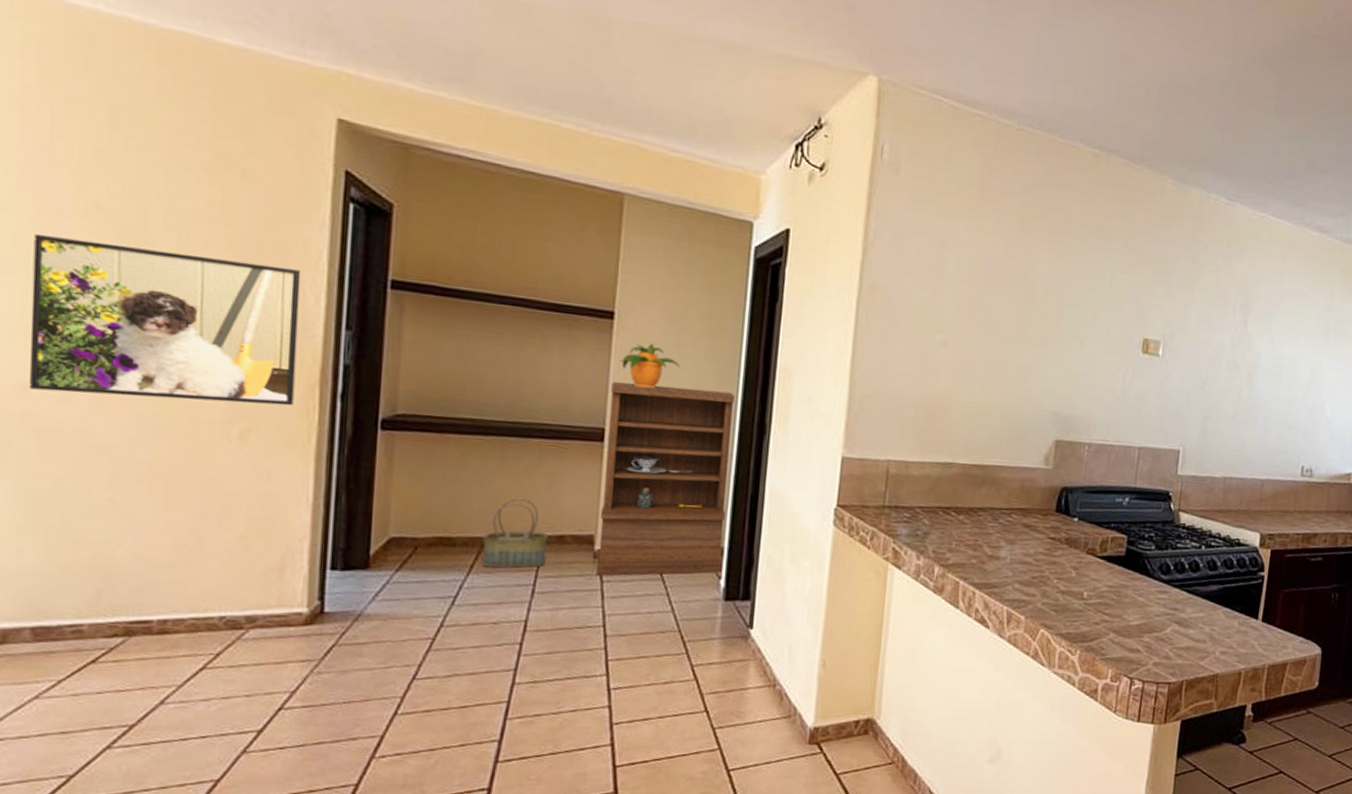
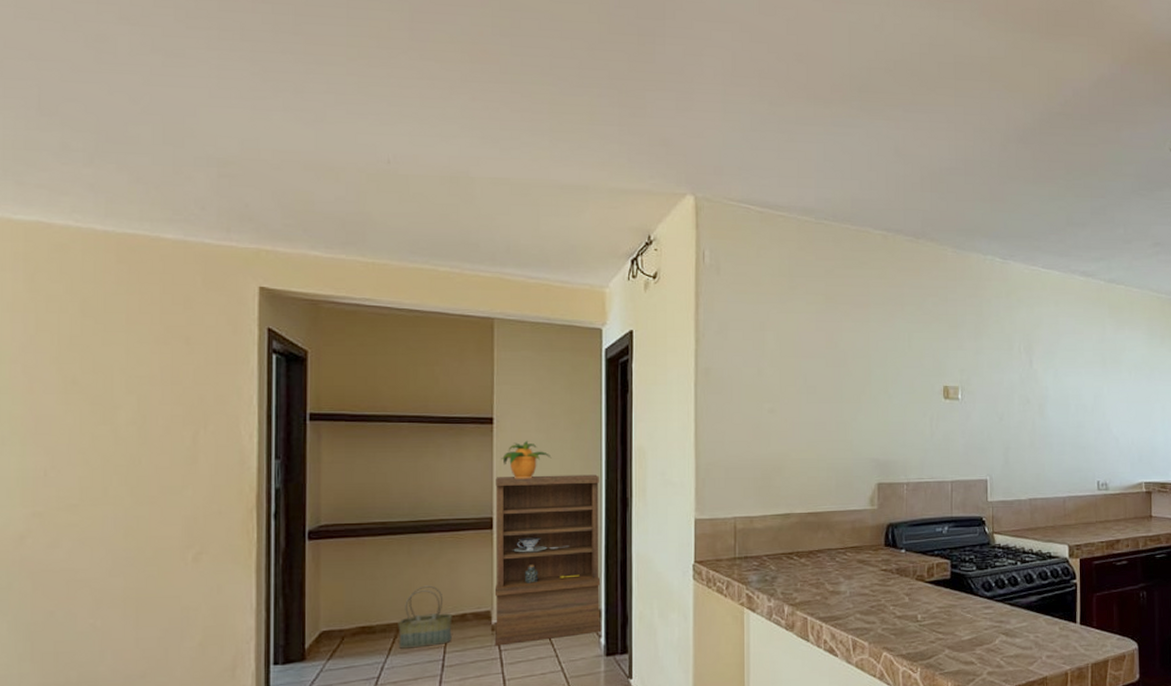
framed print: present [29,234,301,406] -> none [24,411,237,538]

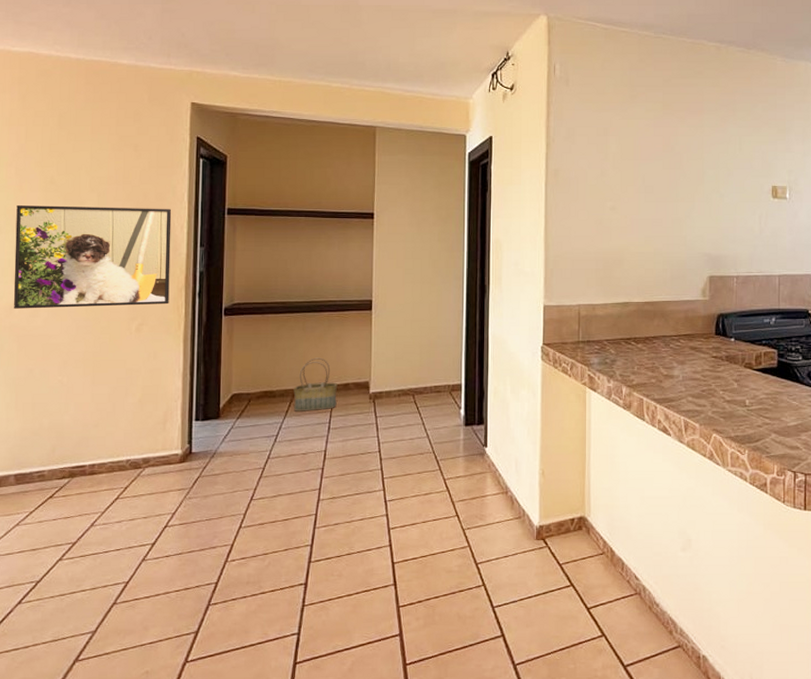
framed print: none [24,411,237,538] -> present [13,205,172,309]
bookshelf: present [494,474,602,646] -> none [371,264,462,413]
potted plant: present [501,440,552,479] -> none [380,233,422,267]

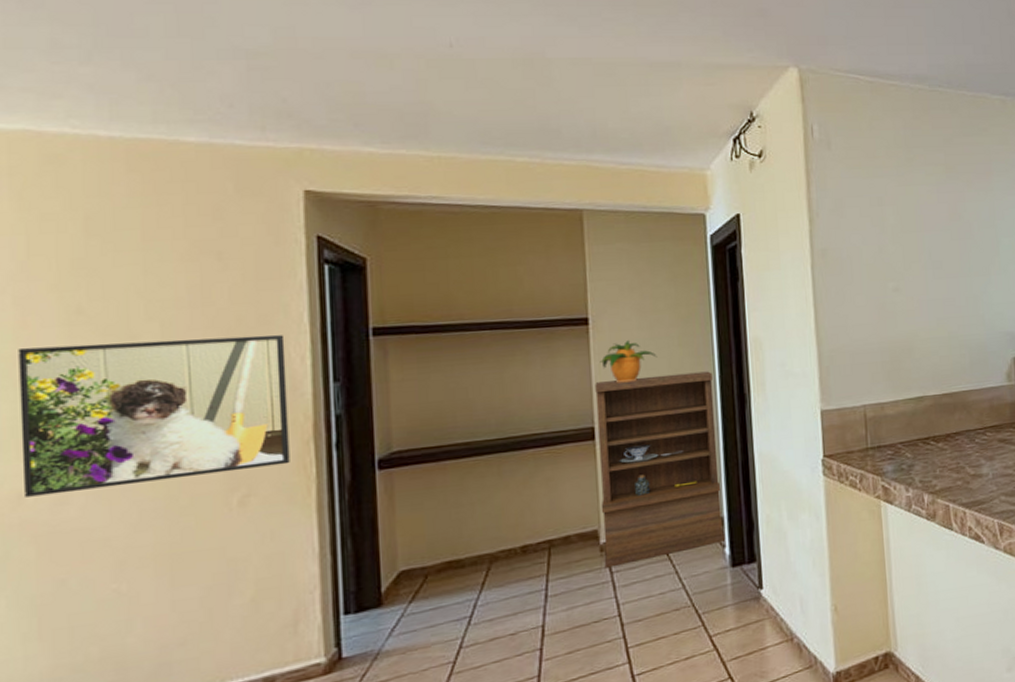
basket: present [293,357,338,411] -> none [490,508,555,582]
bookshelf: none [371,264,462,413] -> present [595,371,726,568]
potted plant: none [380,233,422,267] -> present [600,339,658,383]

